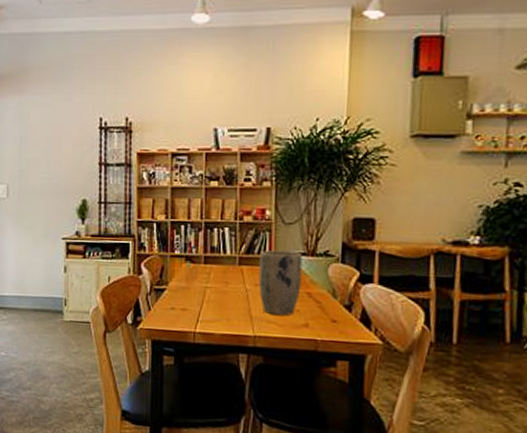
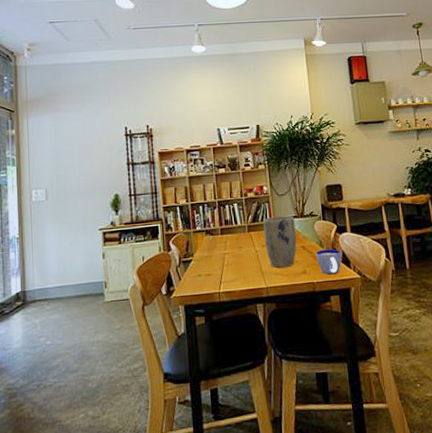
cup: none [325,300,360,335] -> present [316,249,342,275]

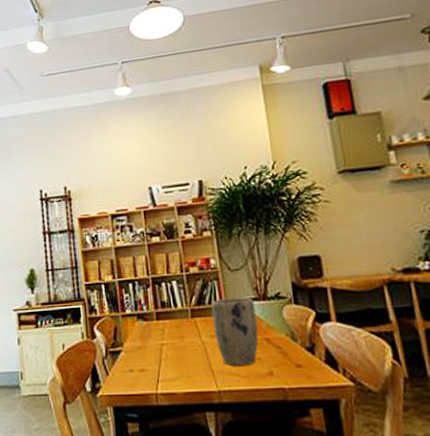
cup: present [316,249,342,275] -> none [286,344,325,379]

